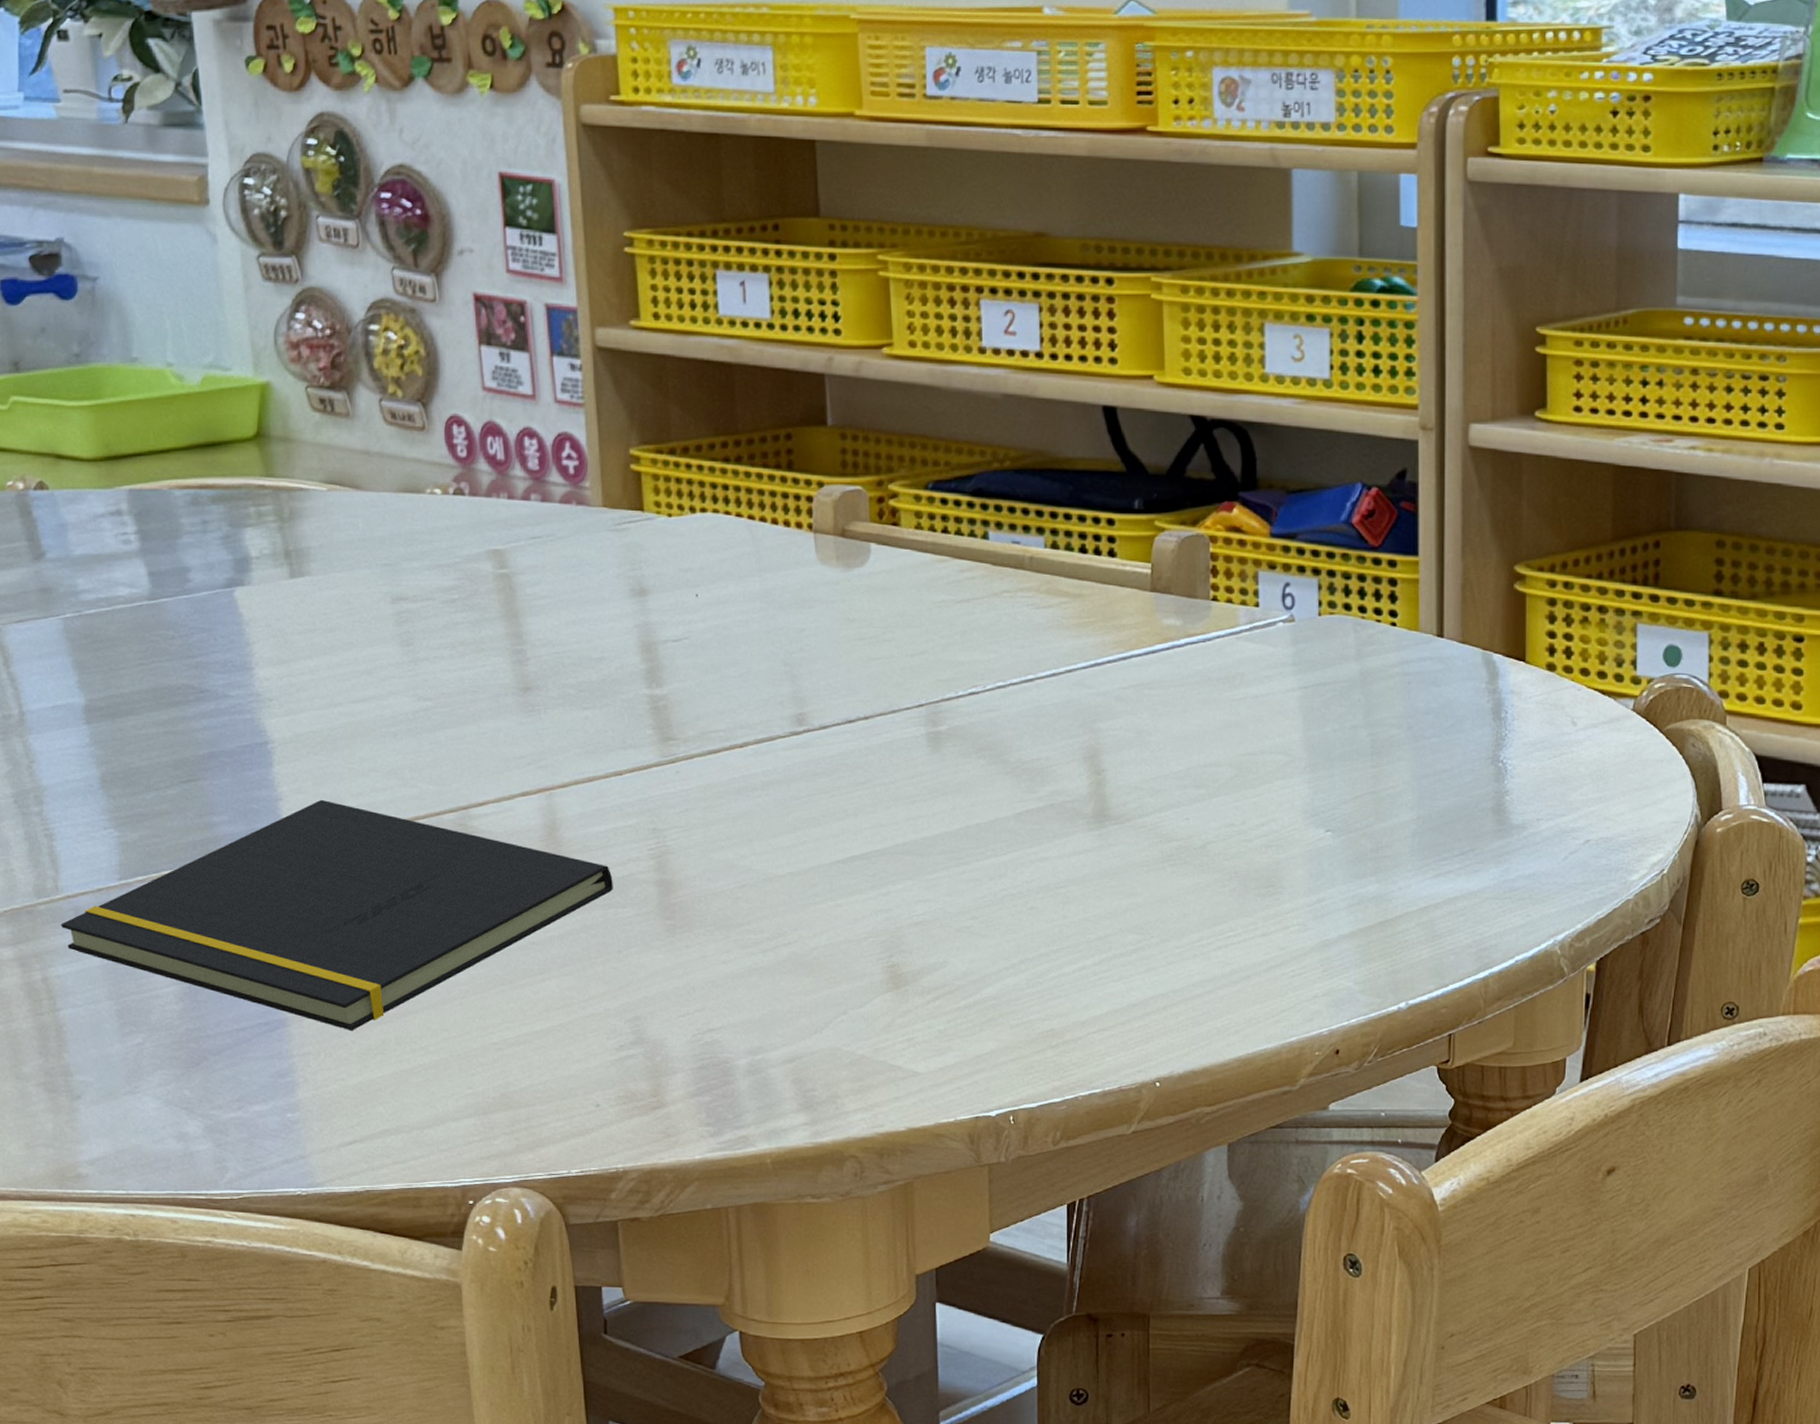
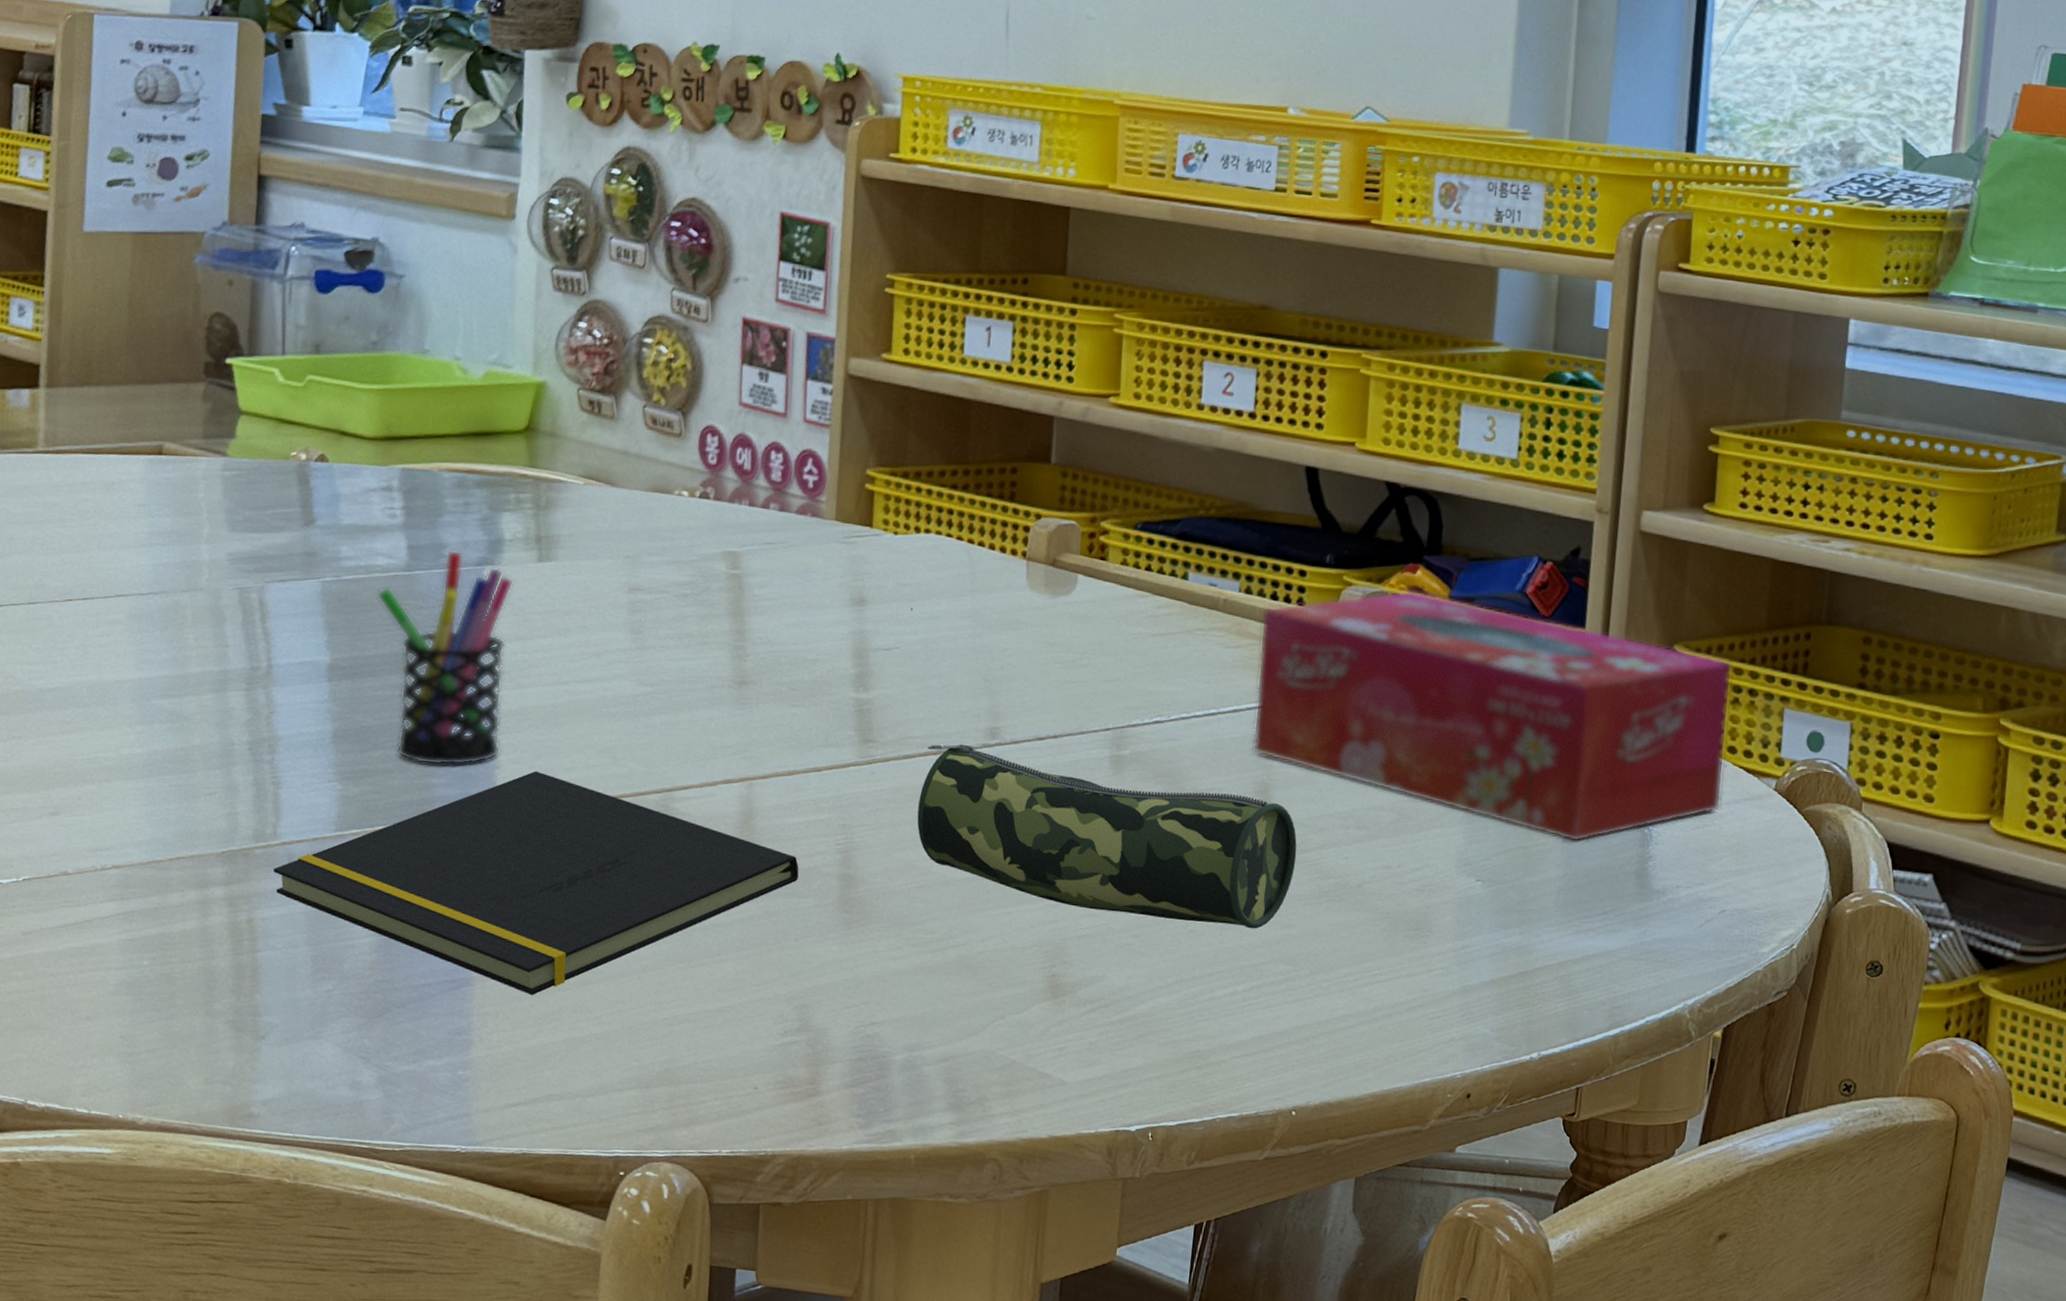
pen holder: none [124,573,281,803] -> present [377,550,514,766]
pencil case: none [730,734,1134,901] -> present [917,744,1297,929]
tissue box: none [1072,530,1579,783] -> present [1252,590,1733,842]

